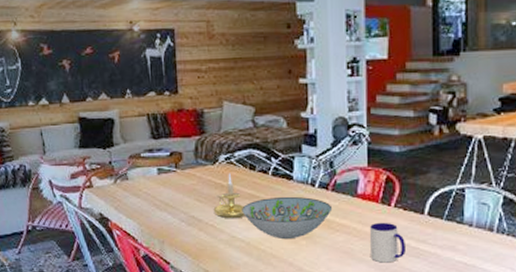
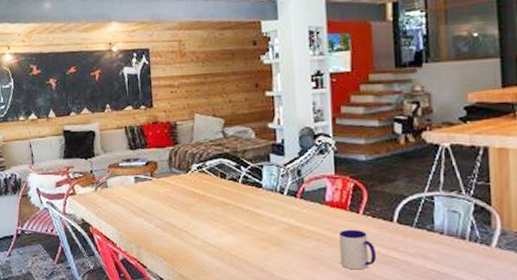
candle holder: present [213,173,245,219] -> none [187,181,217,225]
decorative bowl: present [242,196,333,240] -> none [214,203,302,246]

